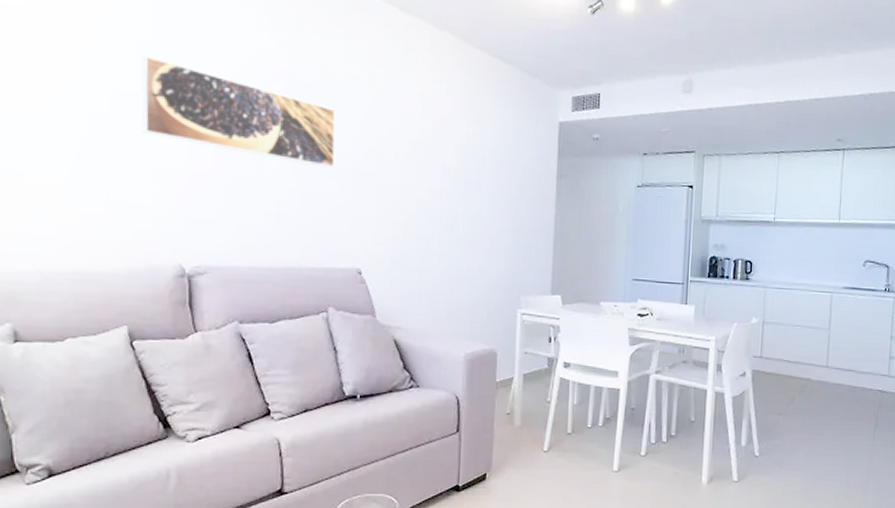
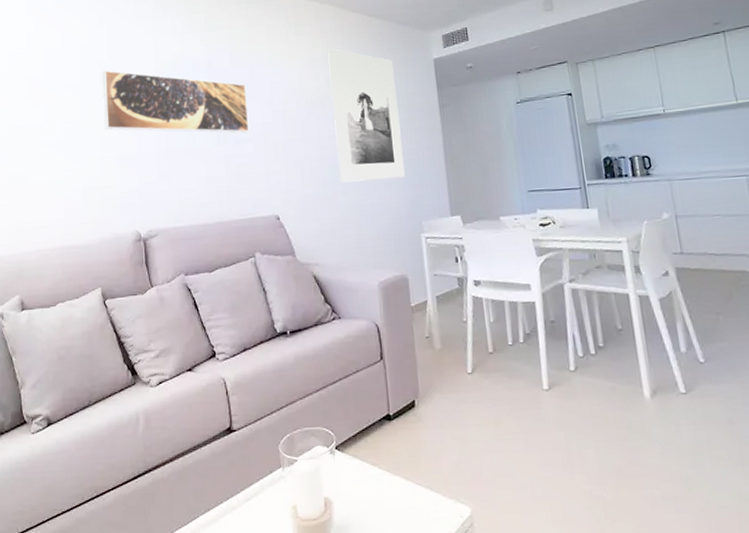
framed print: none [437,87,514,247] -> present [328,49,405,183]

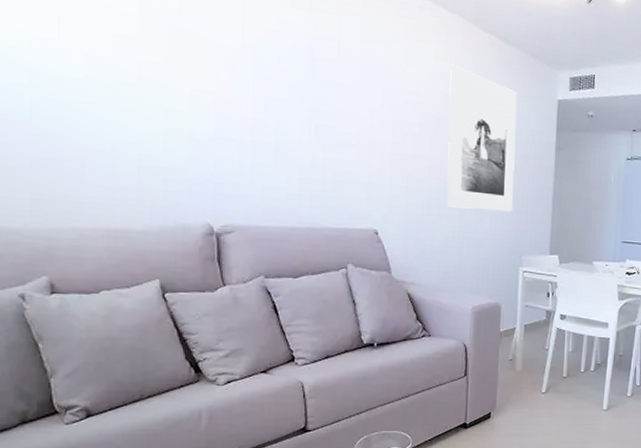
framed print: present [101,69,250,133] -> none [168,27,354,138]

